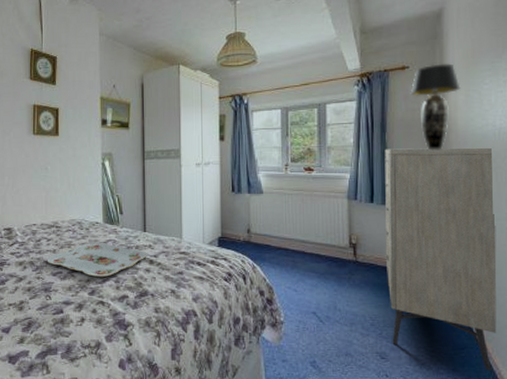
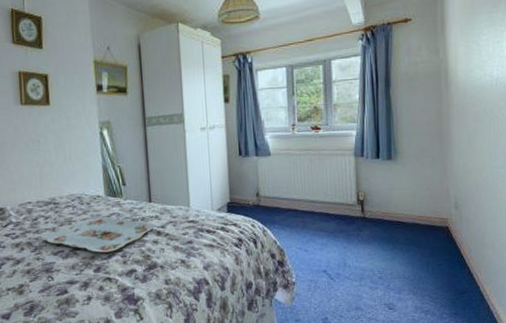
dresser: present [385,147,497,371] -> none [389,99,494,311]
table lamp: present [410,63,461,151] -> none [413,15,461,104]

